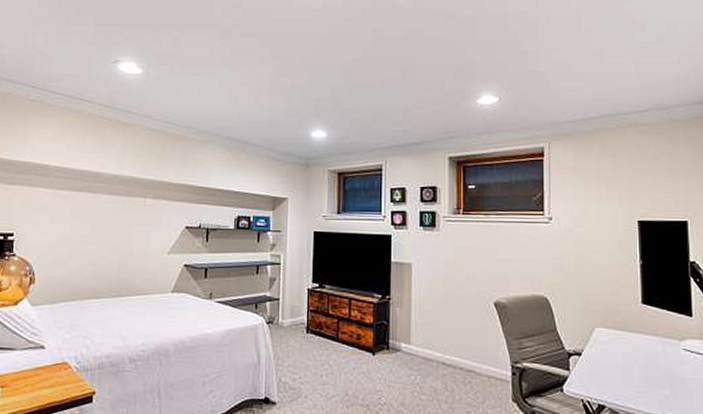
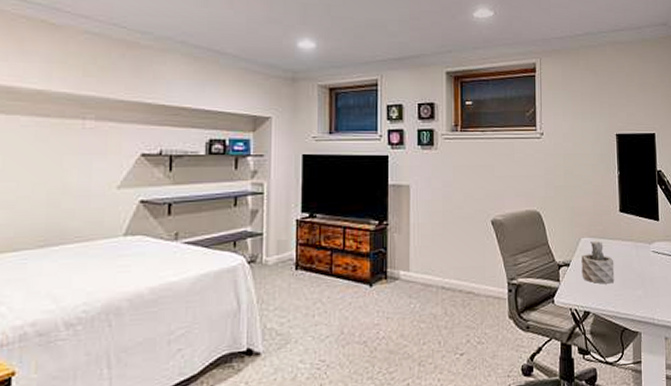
succulent plant: none [595,331,636,379] -> present [581,240,615,284]

